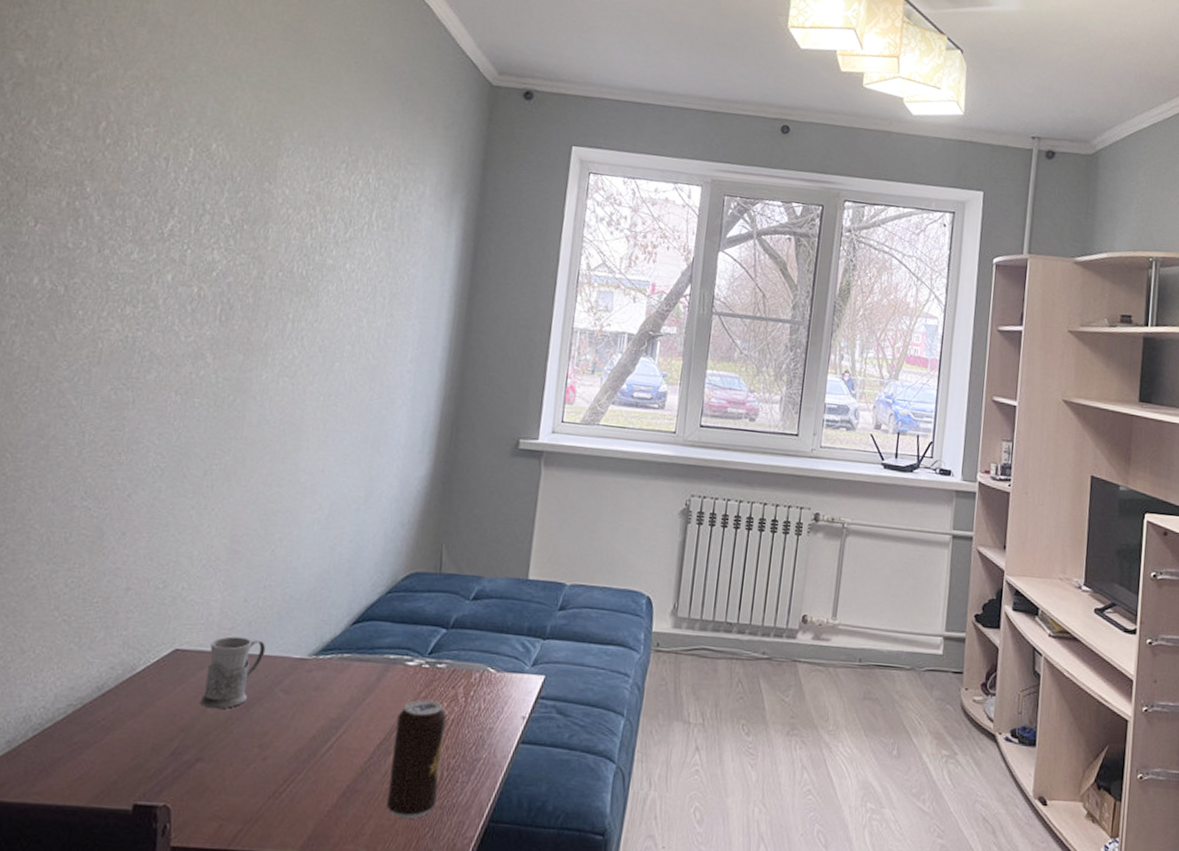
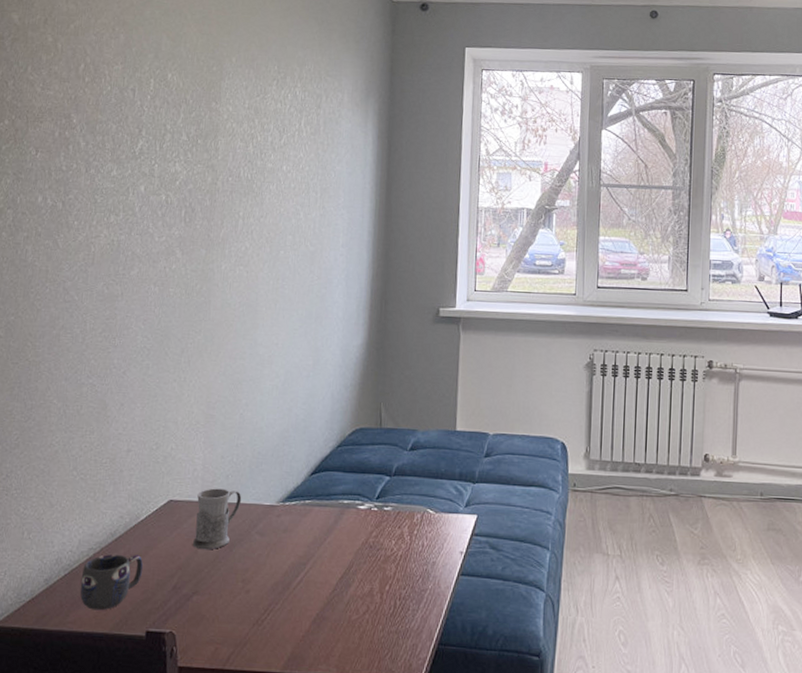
mug: none [51,712,136,780] -> present [80,554,144,611]
beverage can: present [386,699,447,820] -> none [350,538,396,643]

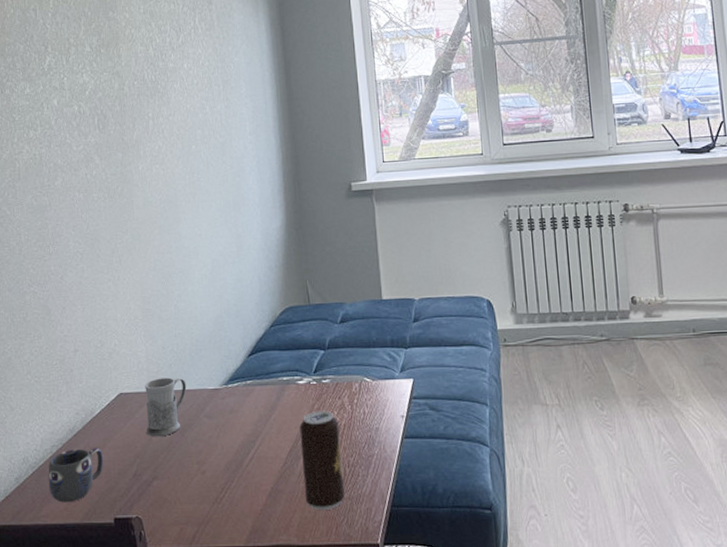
beverage can: none [350,538,396,643] -> present [299,410,345,511]

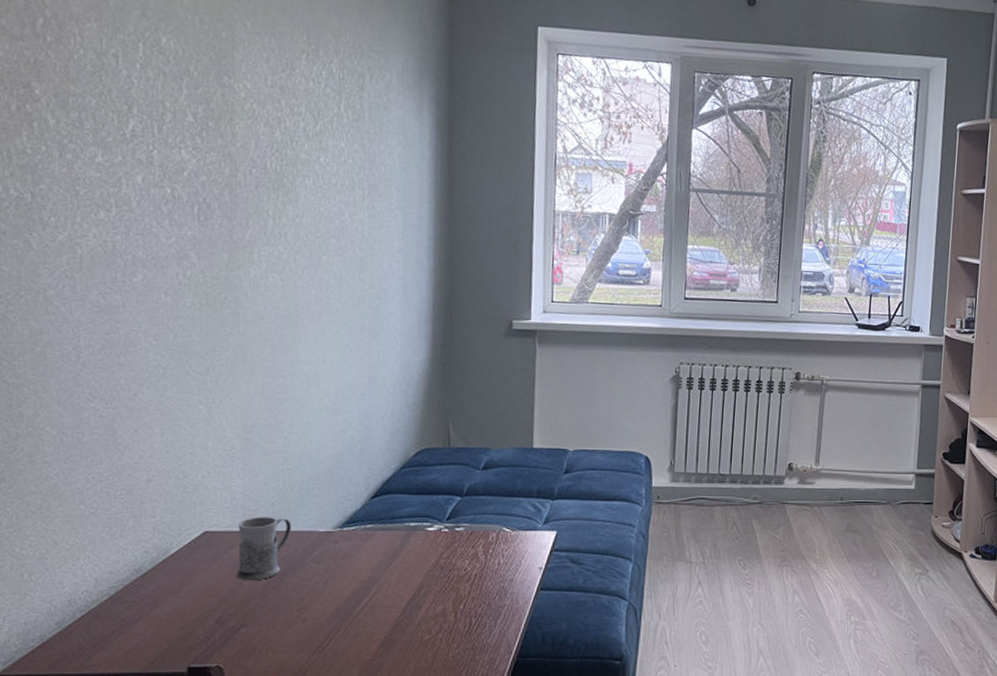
mug: present [48,448,104,503] -> none [102,591,179,651]
beverage can: present [299,410,345,511] -> none [422,559,470,661]

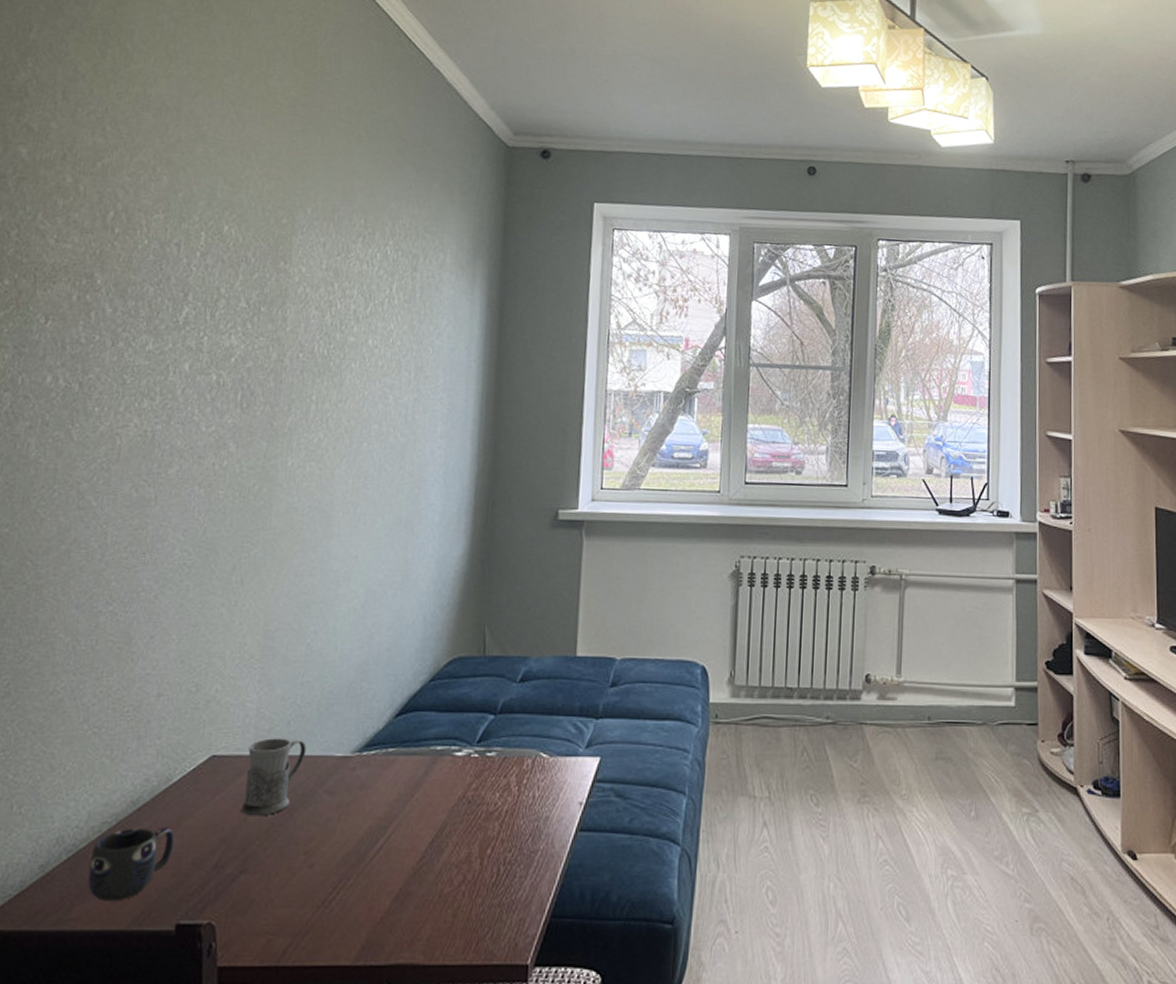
mug: none [102,591,179,651] -> present [87,827,175,902]

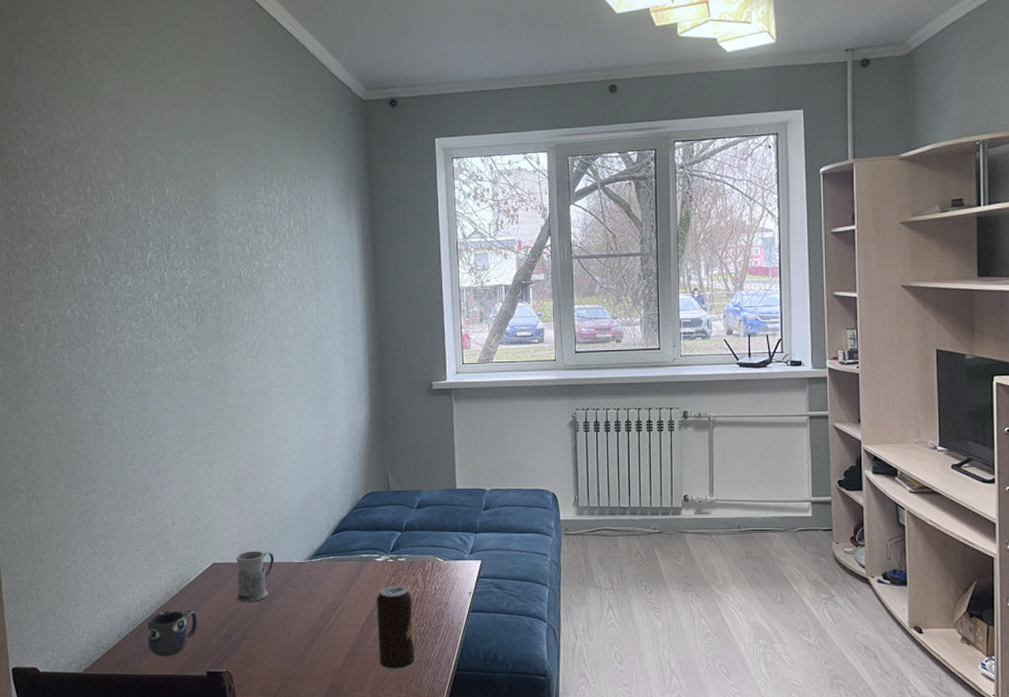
beverage can: none [441,791,500,921] -> present [376,585,415,672]

